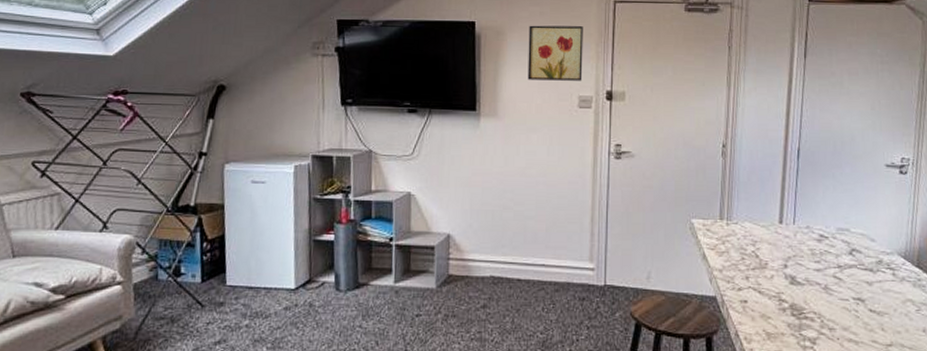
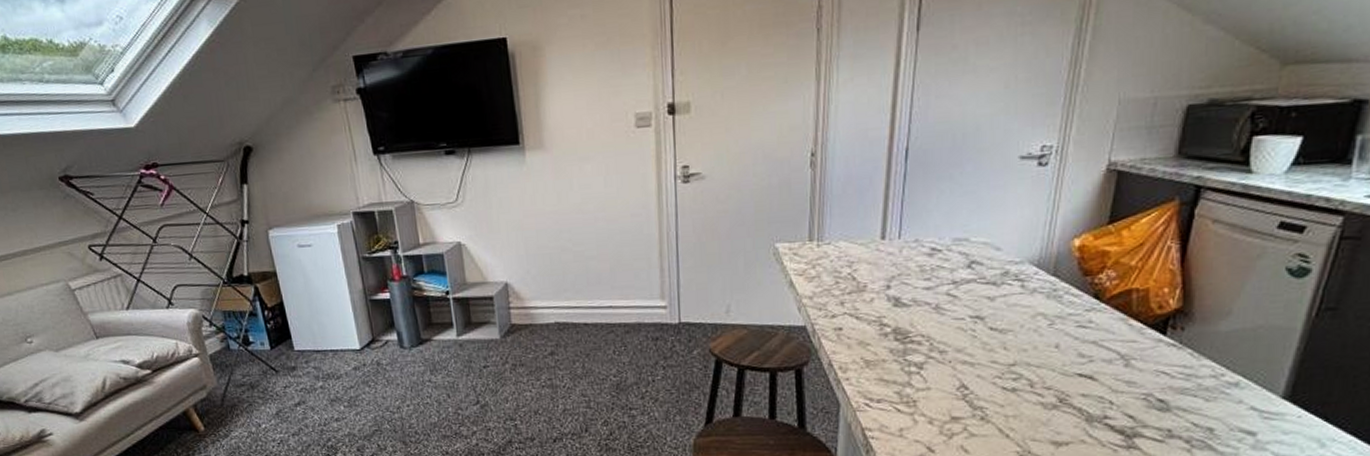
wall art: present [527,25,583,81] -> none [569,26,638,101]

